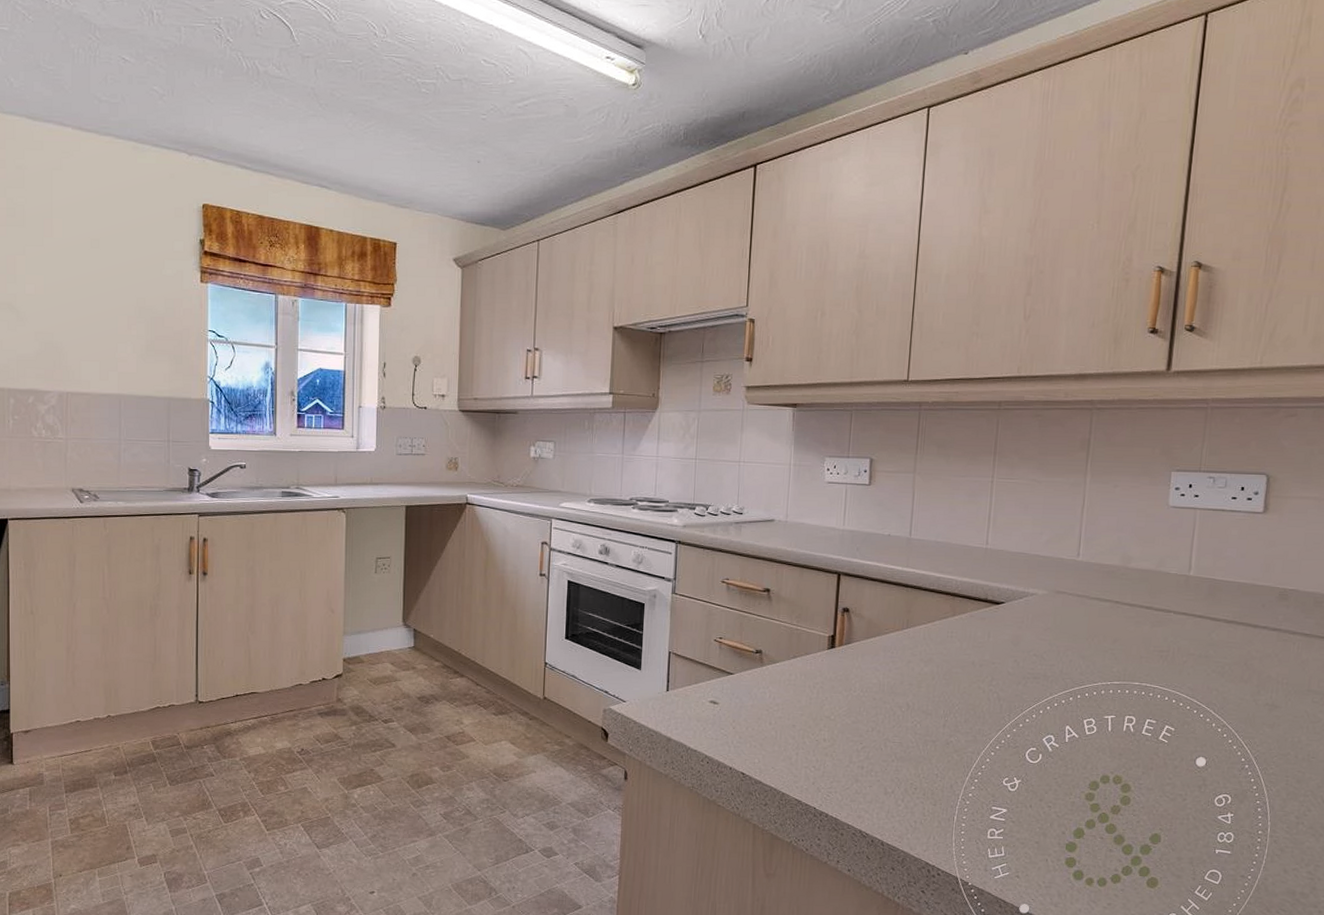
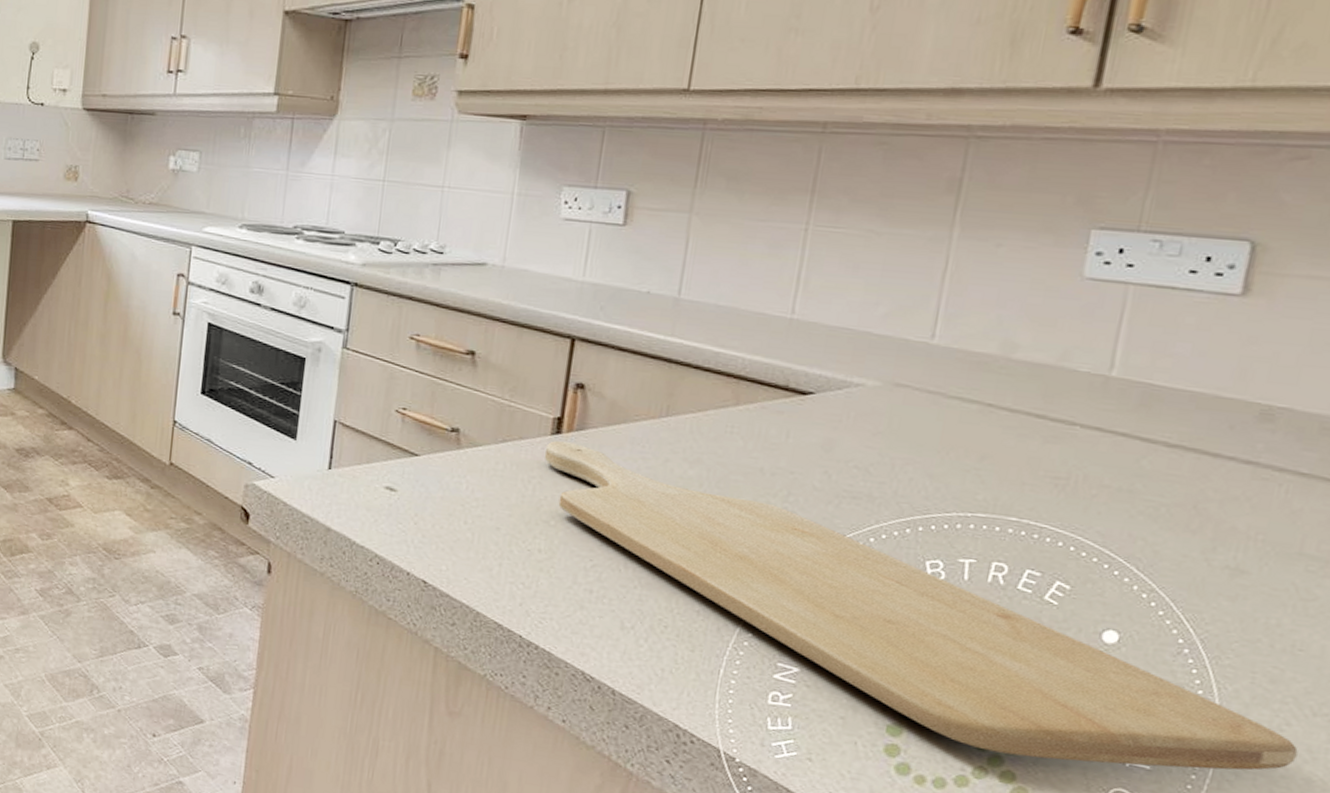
chopping board: none [823,653,1316,855] -> present [544,440,1298,771]

